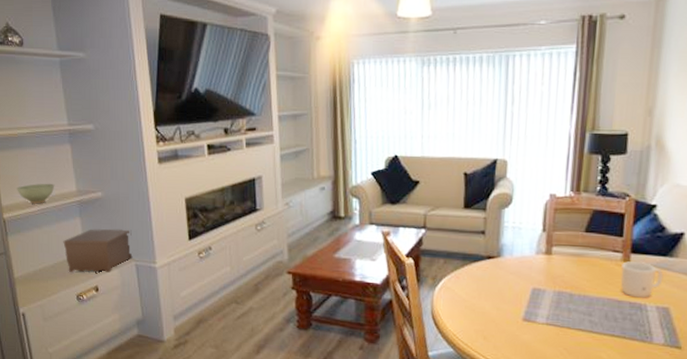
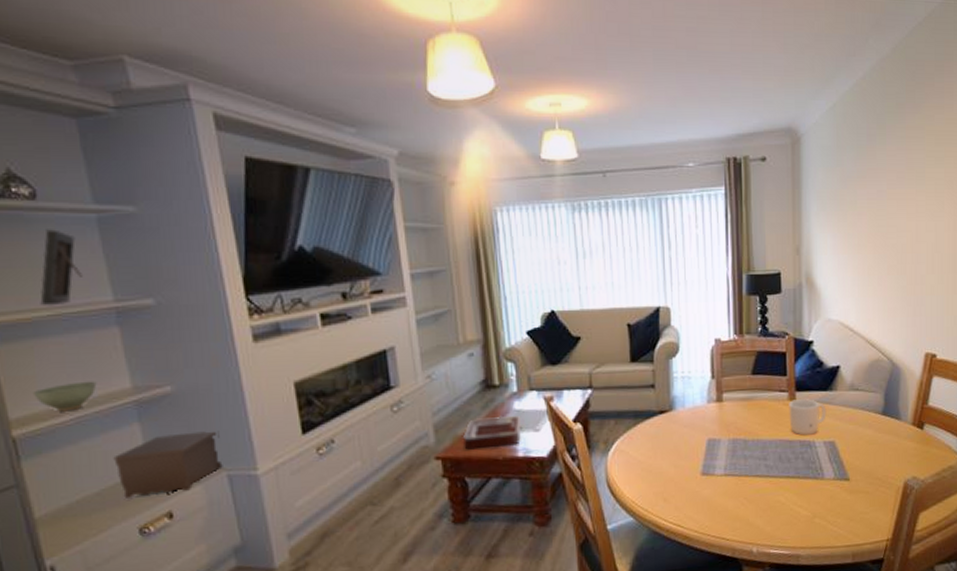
picture frame: none [23,69,50,126] -> present [40,229,84,306]
decorative tray: none [311,243,362,271] -> present [463,415,523,450]

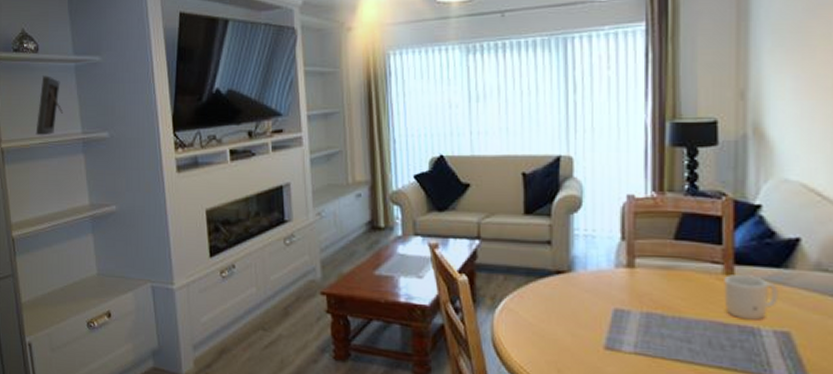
bowl: present [33,381,97,412] -> none [27,197,67,220]
decorative box: present [113,430,223,498] -> none [74,246,149,296]
decorative tray: present [463,415,523,450] -> none [348,258,406,290]

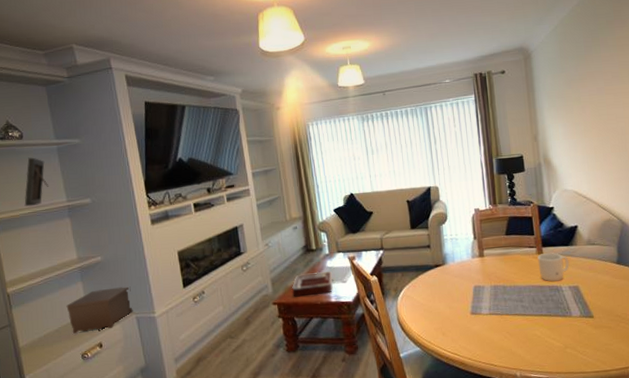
decorative box: none [74,246,149,296] -> present [66,286,133,334]
decorative tray: none [348,258,406,290] -> present [292,271,334,297]

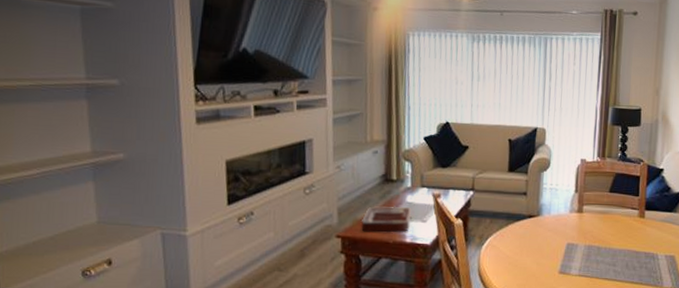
picture frame: present [24,157,49,207] -> none [25,14,64,78]
decorative box: present [66,286,133,334] -> none [68,194,159,244]
mug: present [536,253,570,282] -> none [637,217,670,248]

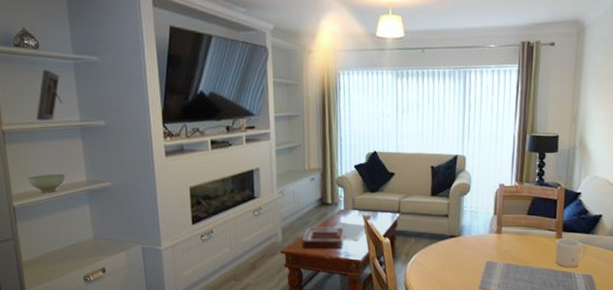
bowl: none [10,142,63,166] -> present [28,173,66,193]
picture frame: none [25,14,64,78] -> present [36,69,63,121]
mug: none [637,217,670,248] -> present [554,238,588,268]

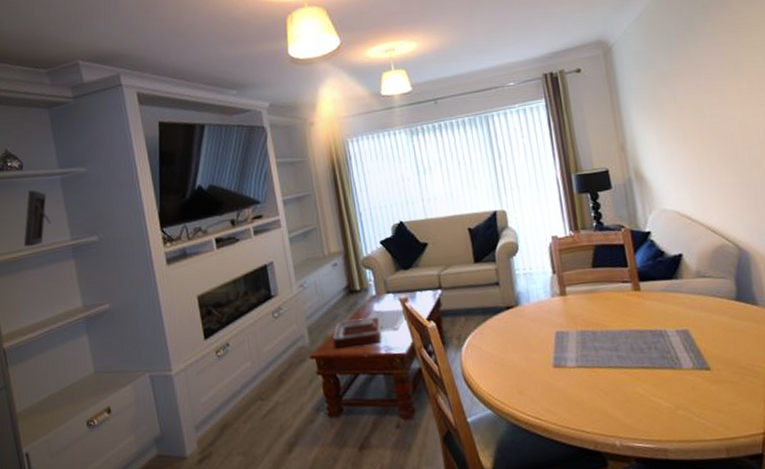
bowl: present [28,173,66,193] -> none [18,302,59,328]
mug: present [554,238,588,268] -> none [633,288,675,325]

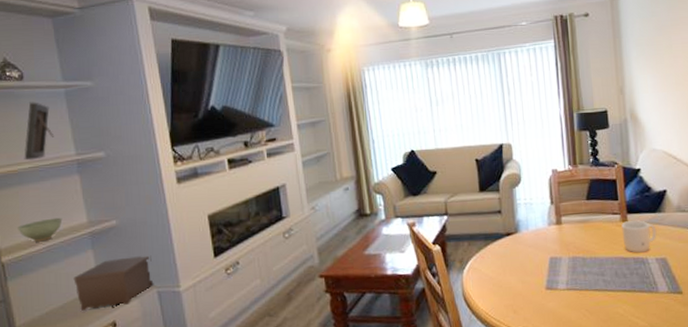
bowl: none [18,302,59,328] -> present [18,217,63,242]
decorative box: none [69,338,147,396] -> present [73,255,154,311]
decorative tray: present [333,317,383,349] -> none [342,239,391,269]
mug: none [633,288,675,325] -> present [620,220,657,253]

